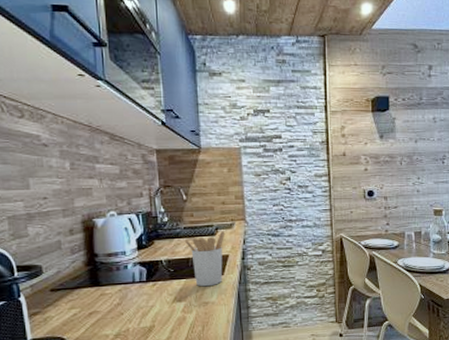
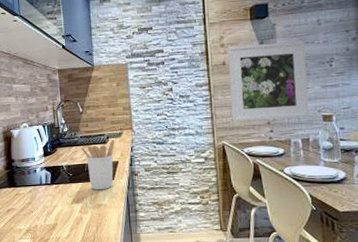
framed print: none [348,137,422,214] -> present [227,41,309,122]

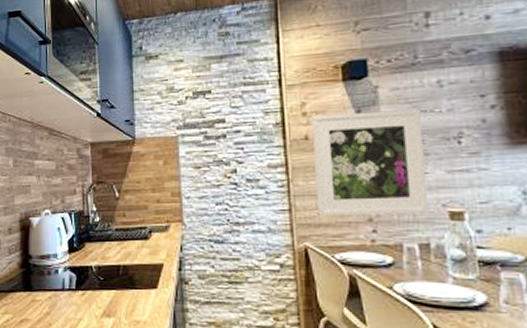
utensil holder: present [81,139,114,190] -> none [115,234,159,302]

